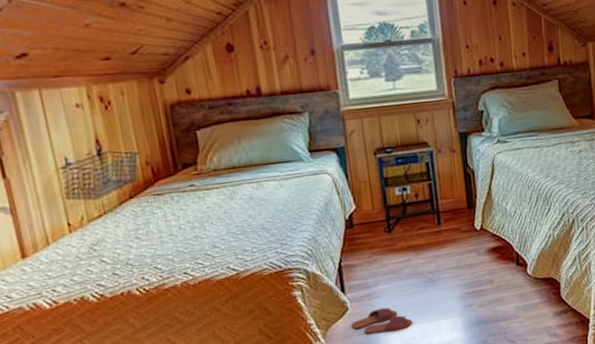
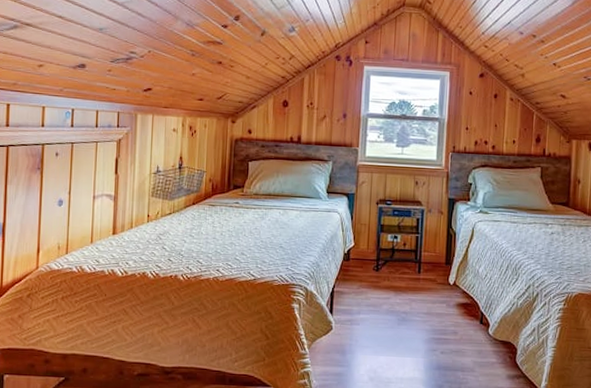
slippers: present [350,307,412,334] -> none [332,334,382,357]

